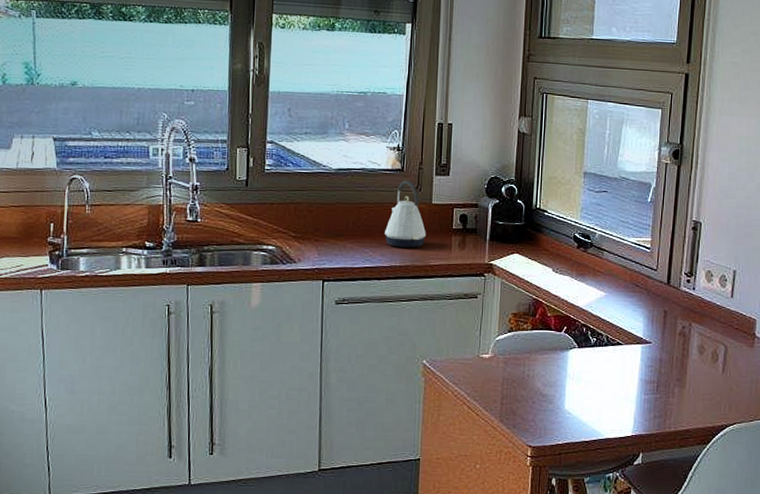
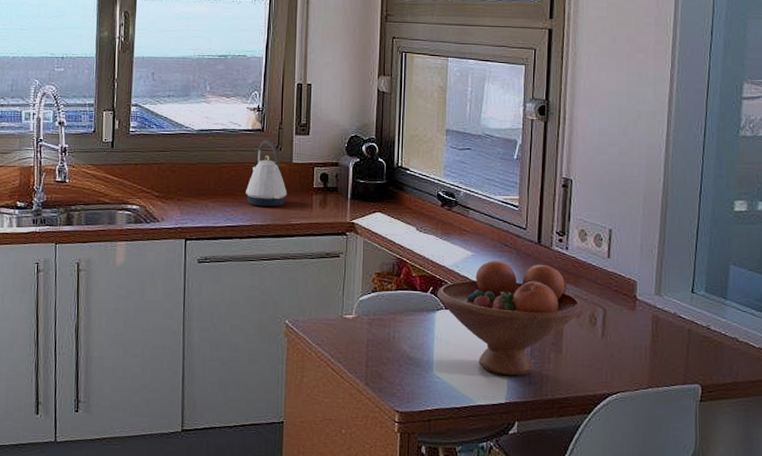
fruit bowl: none [571,300,707,410] -> present [437,259,583,376]

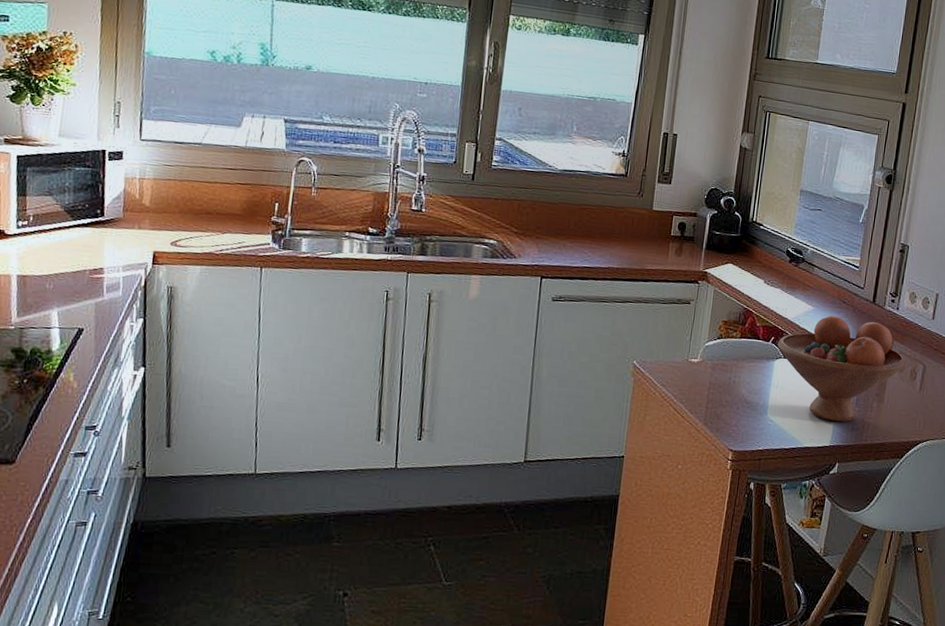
kettle: present [246,139,288,207] -> none [605,185,645,252]

